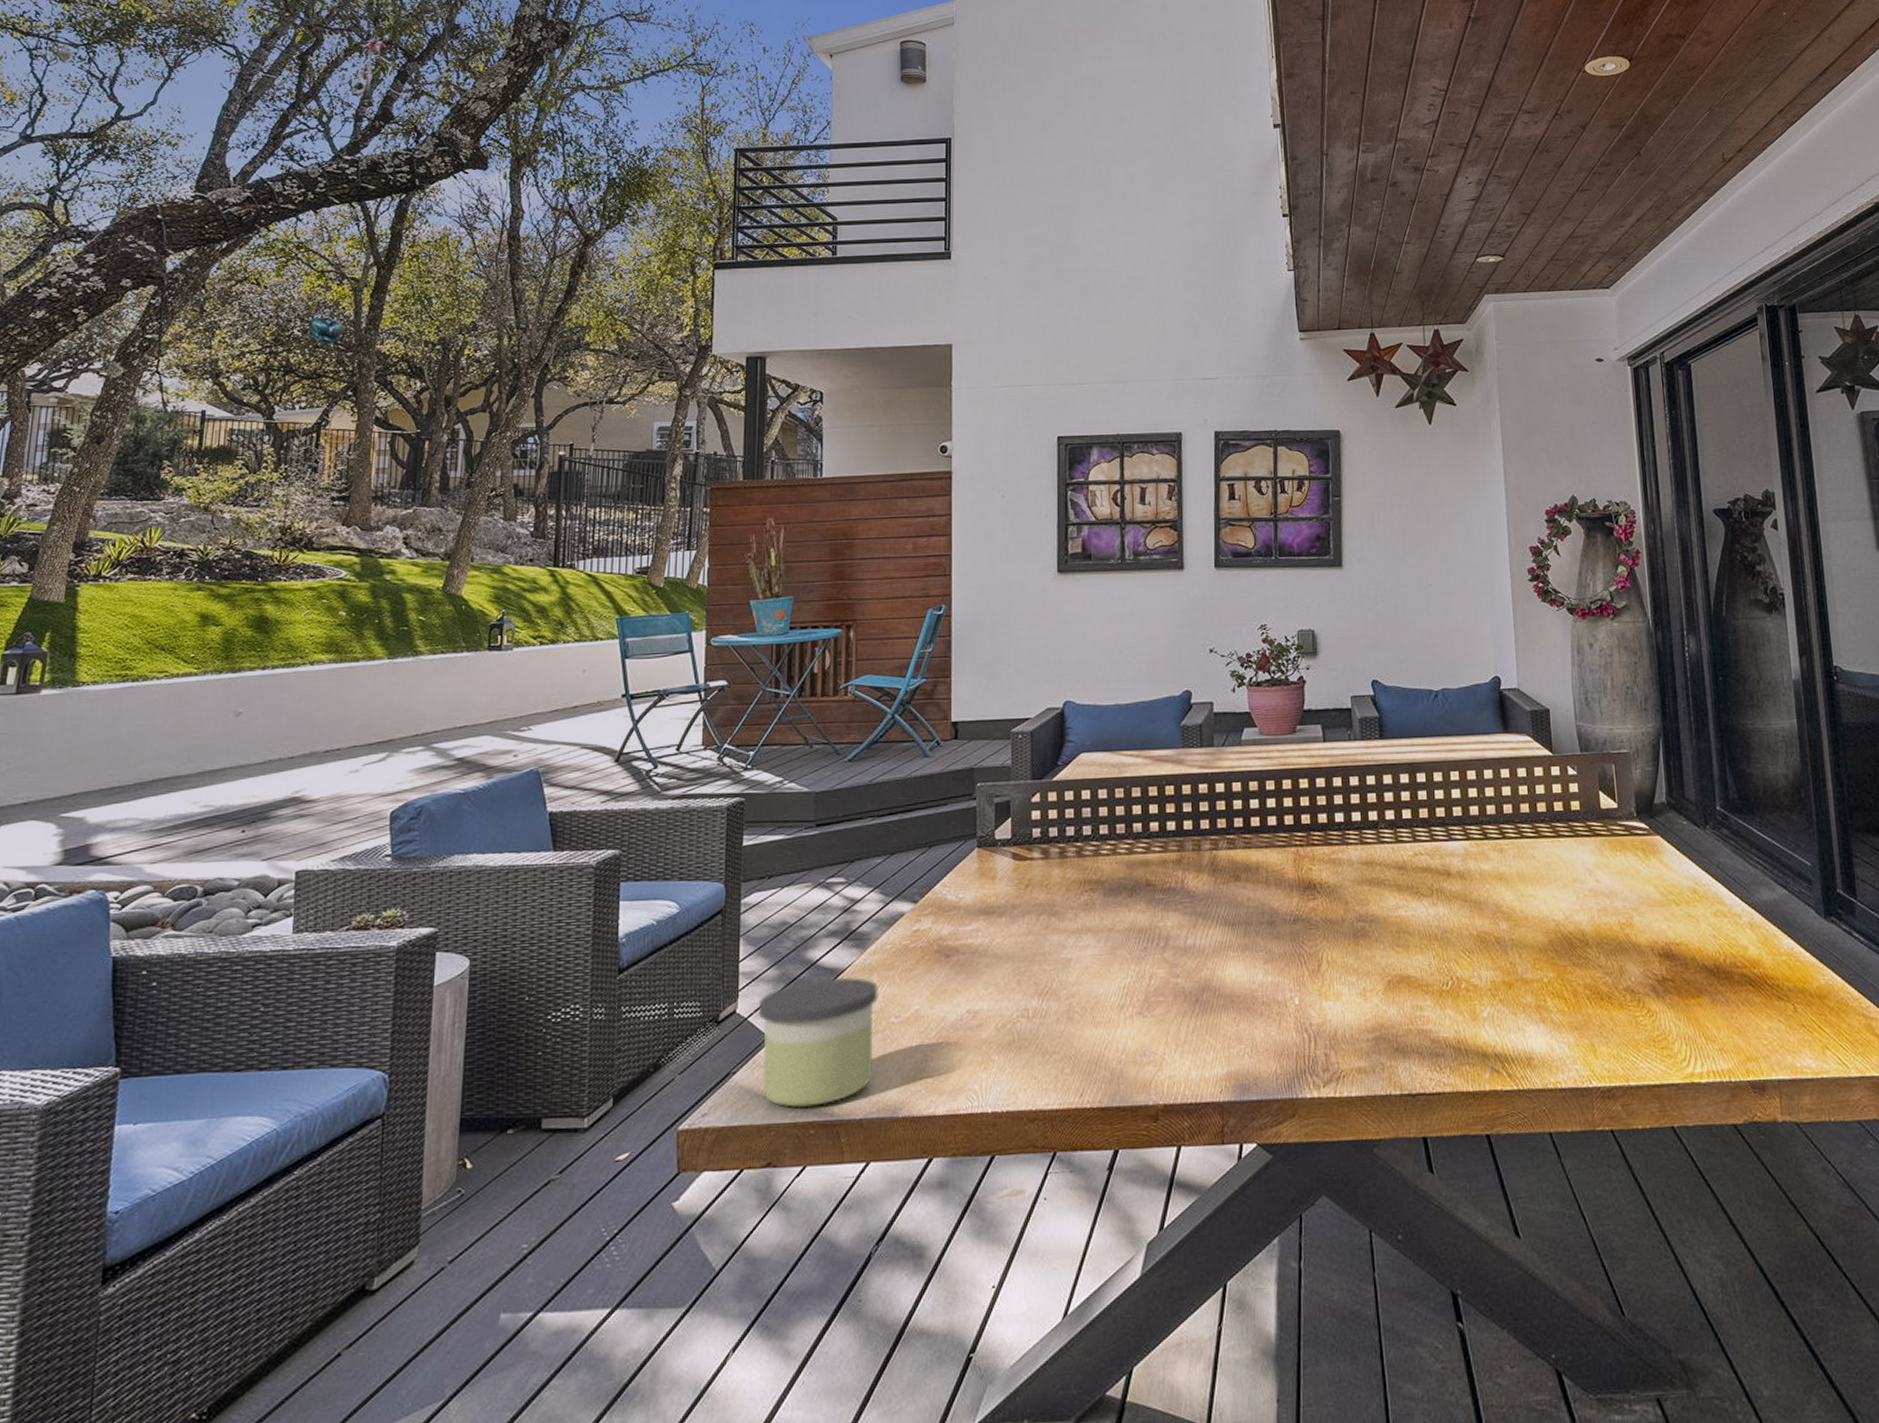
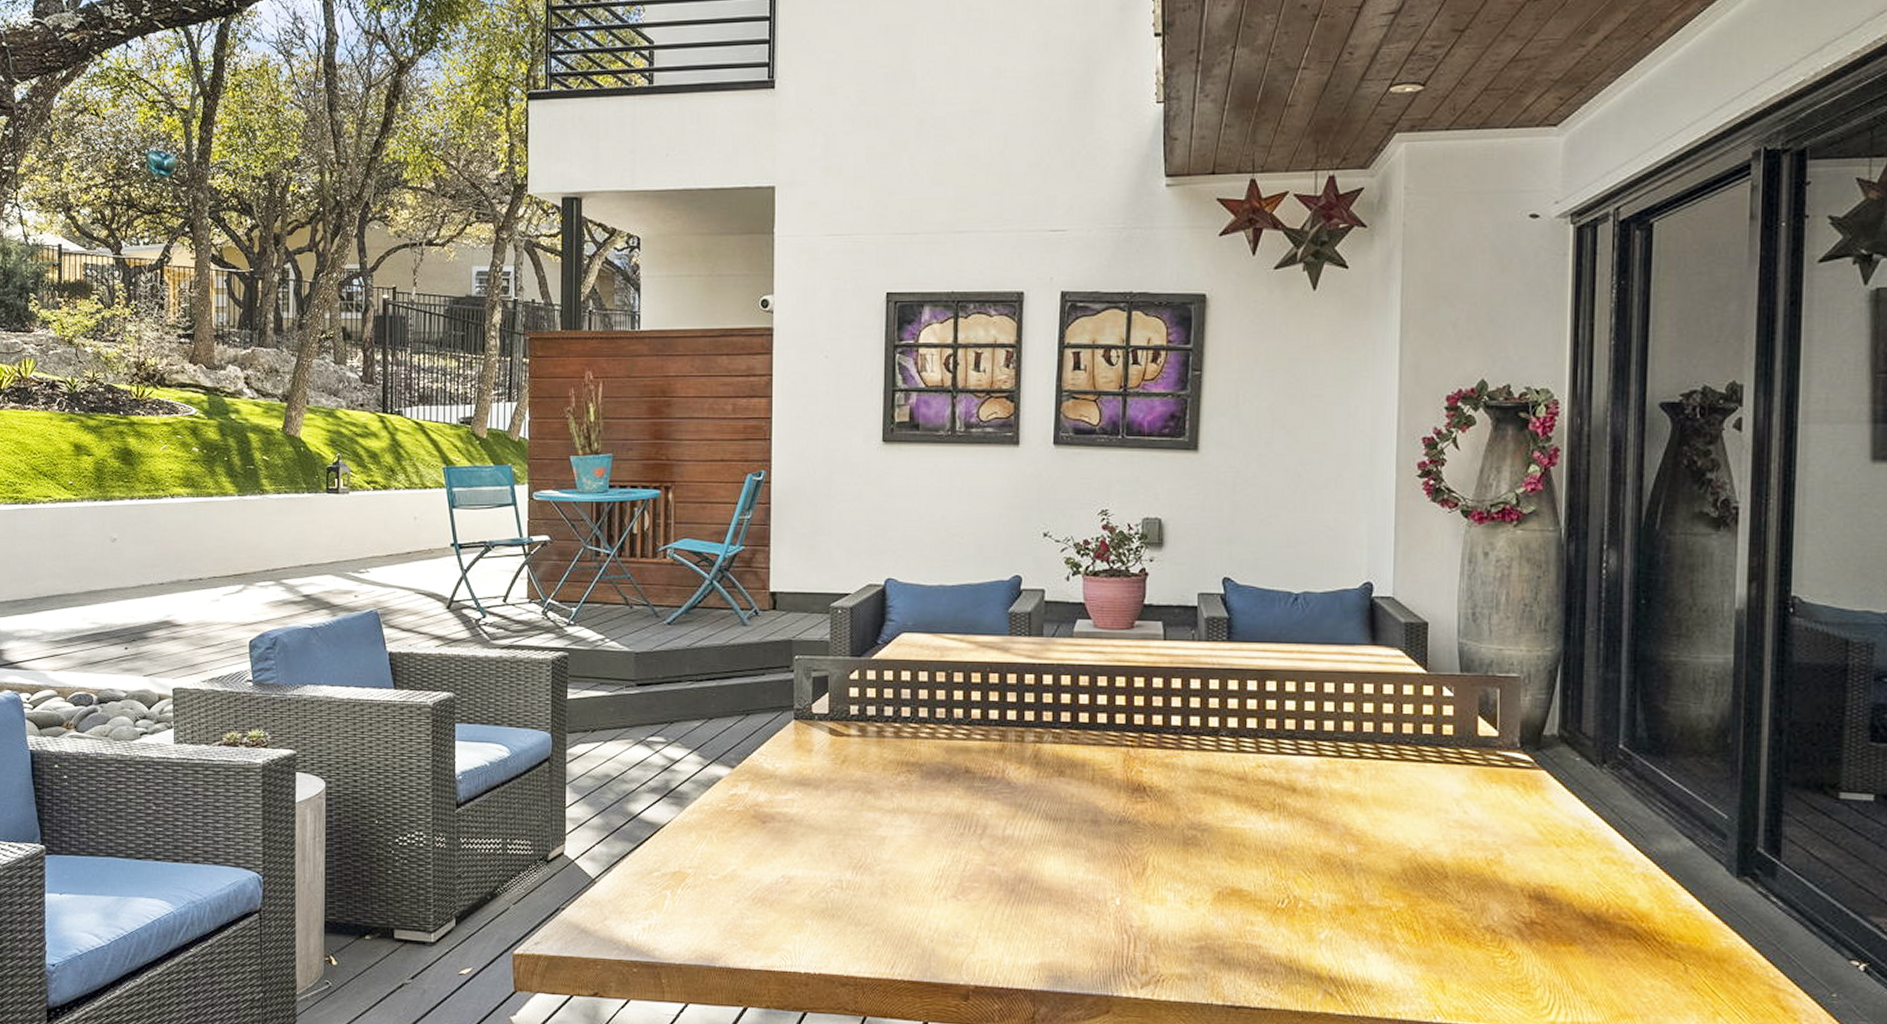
candle: present [759,978,878,1108] -> none [585,831,696,947]

